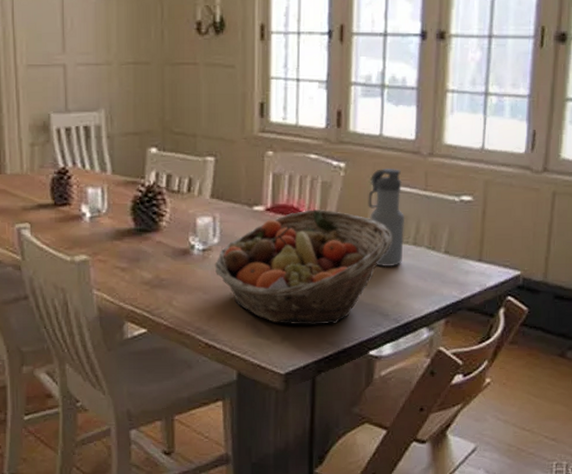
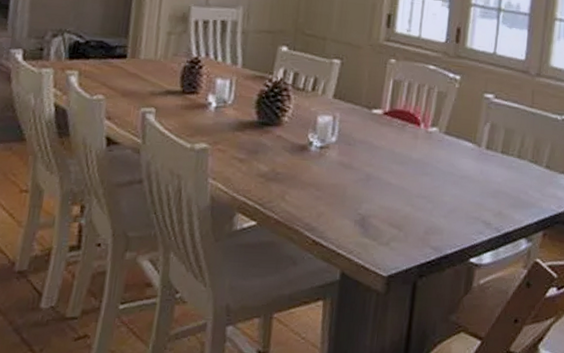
fruit basket: present [214,210,392,325] -> none [330,116,499,229]
water bottle: present [368,168,406,267] -> none [478,84,512,178]

